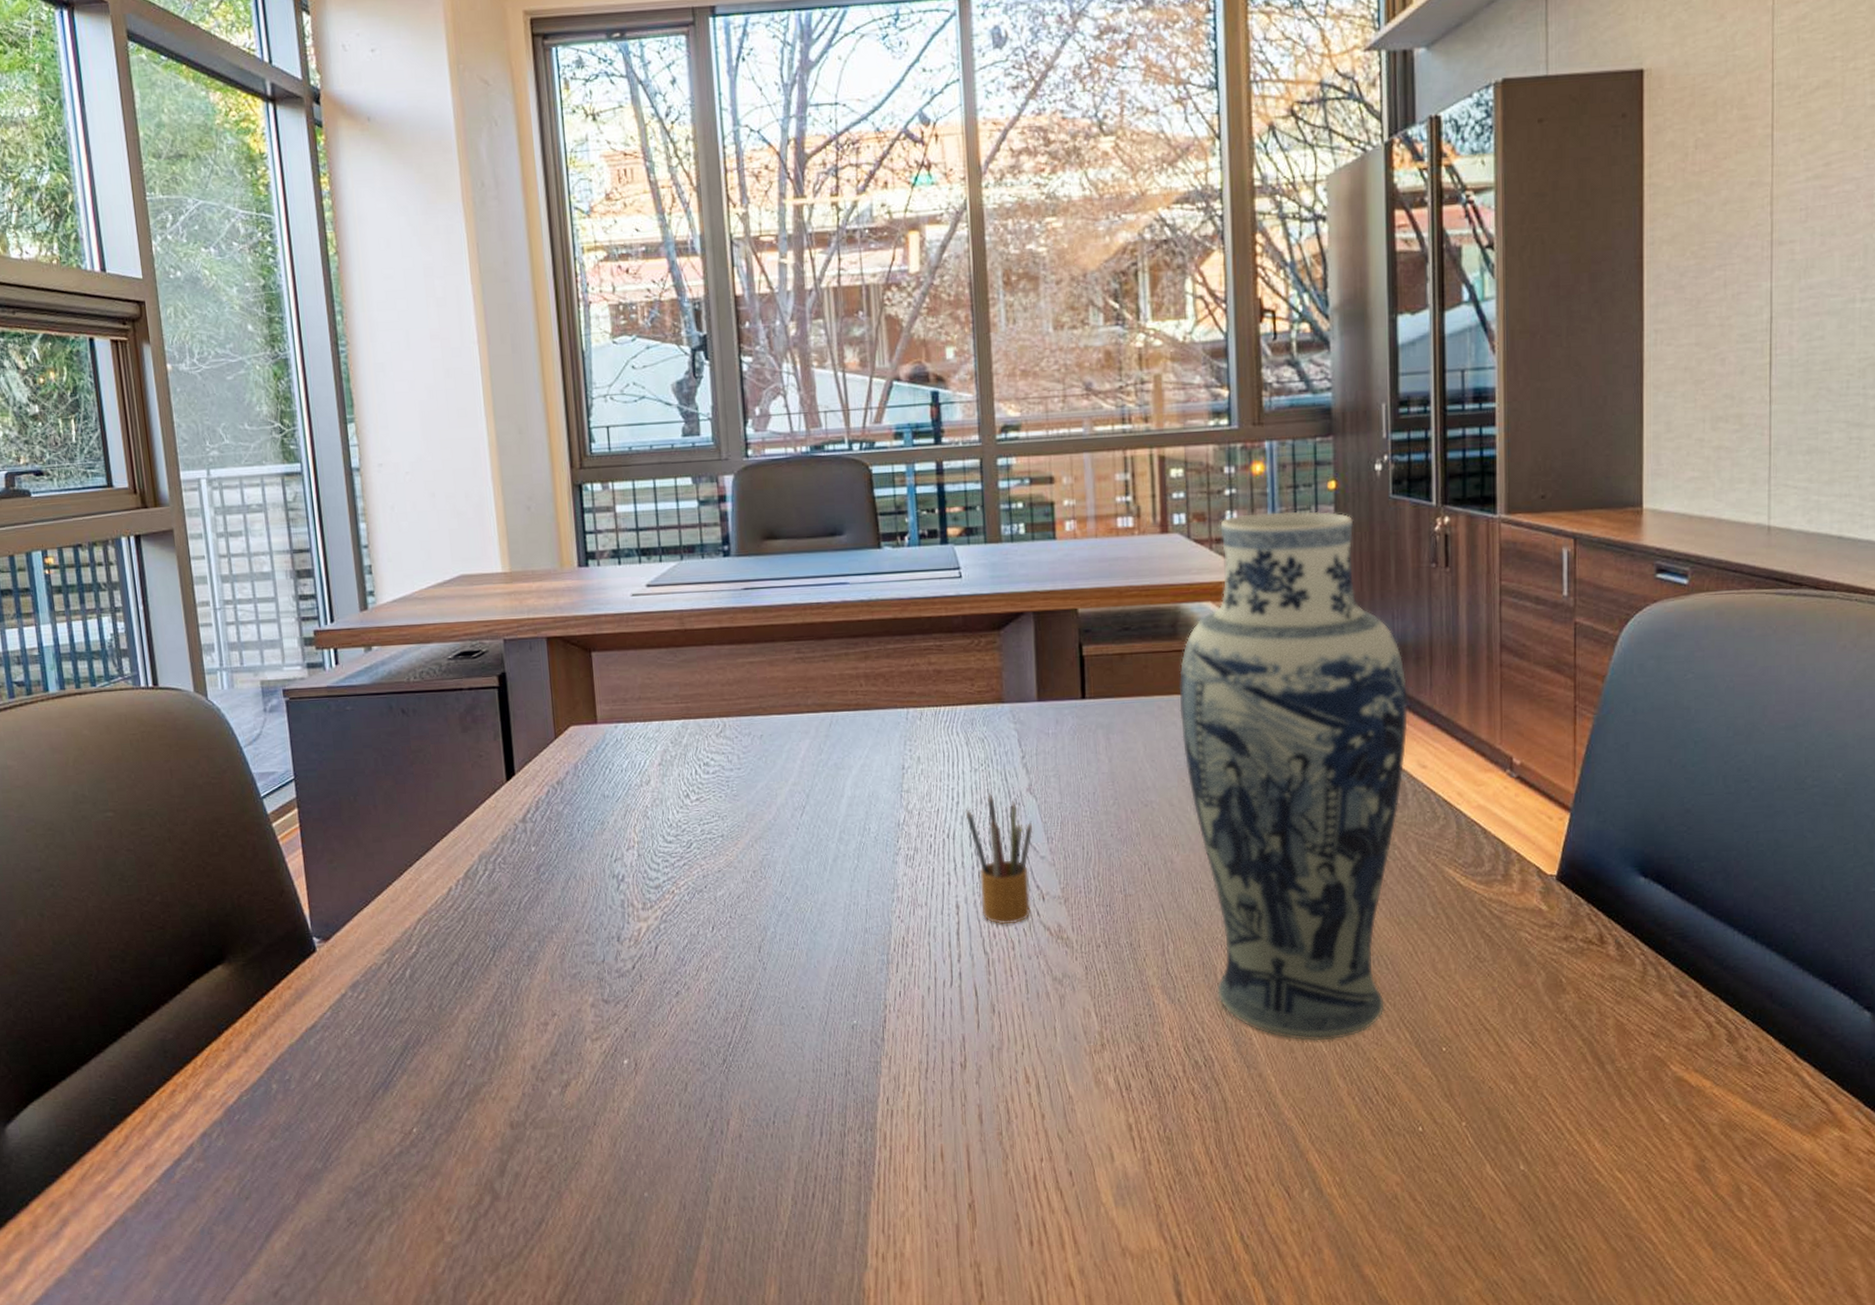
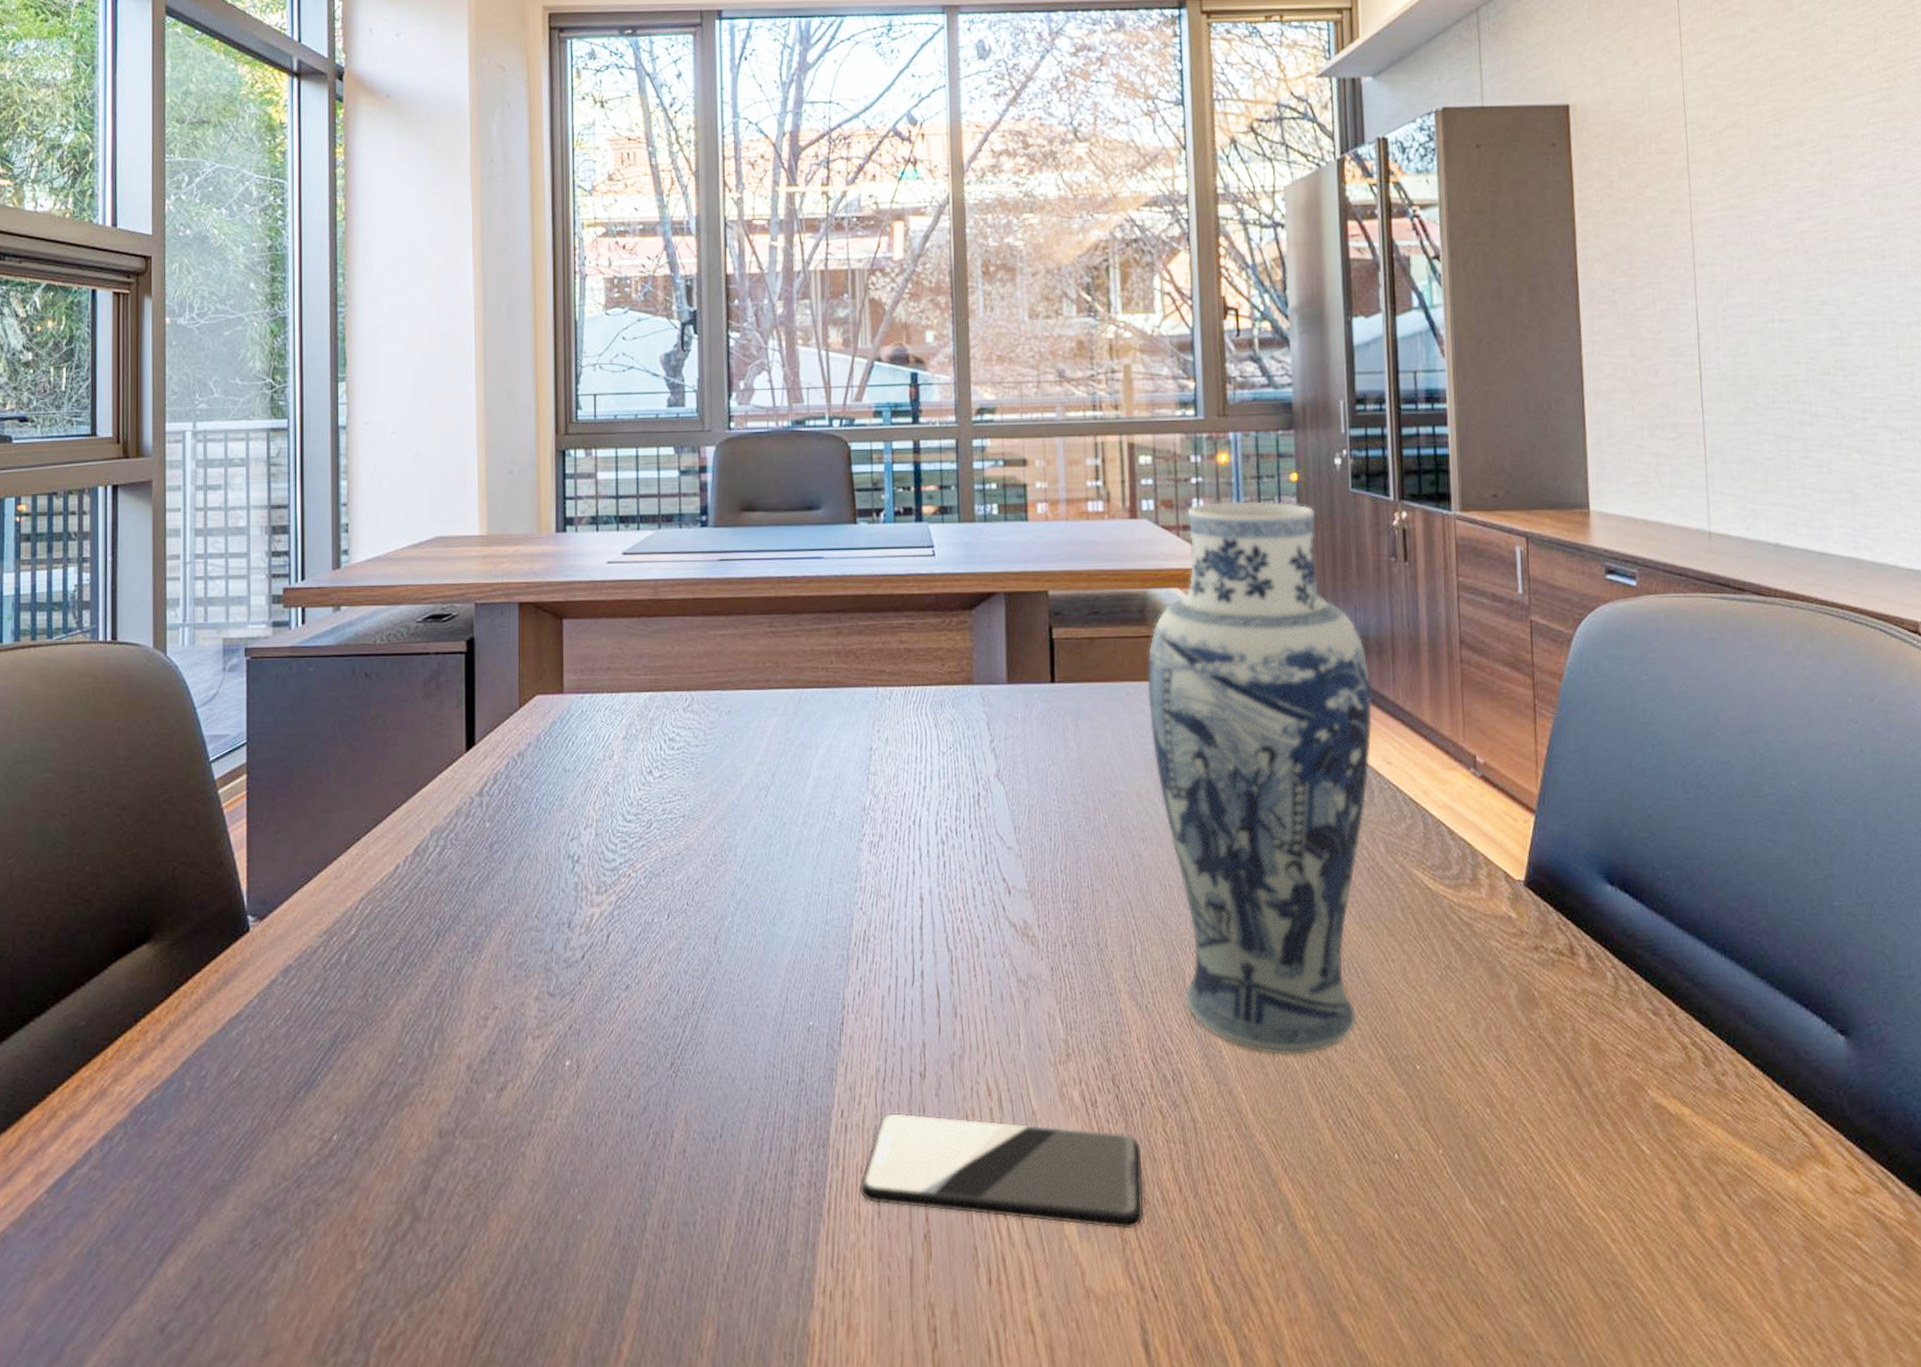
smartphone: none [906,1100,1177,1197] -> present [860,1113,1144,1229]
pencil box: present [965,792,1033,925] -> none [932,777,1001,920]

